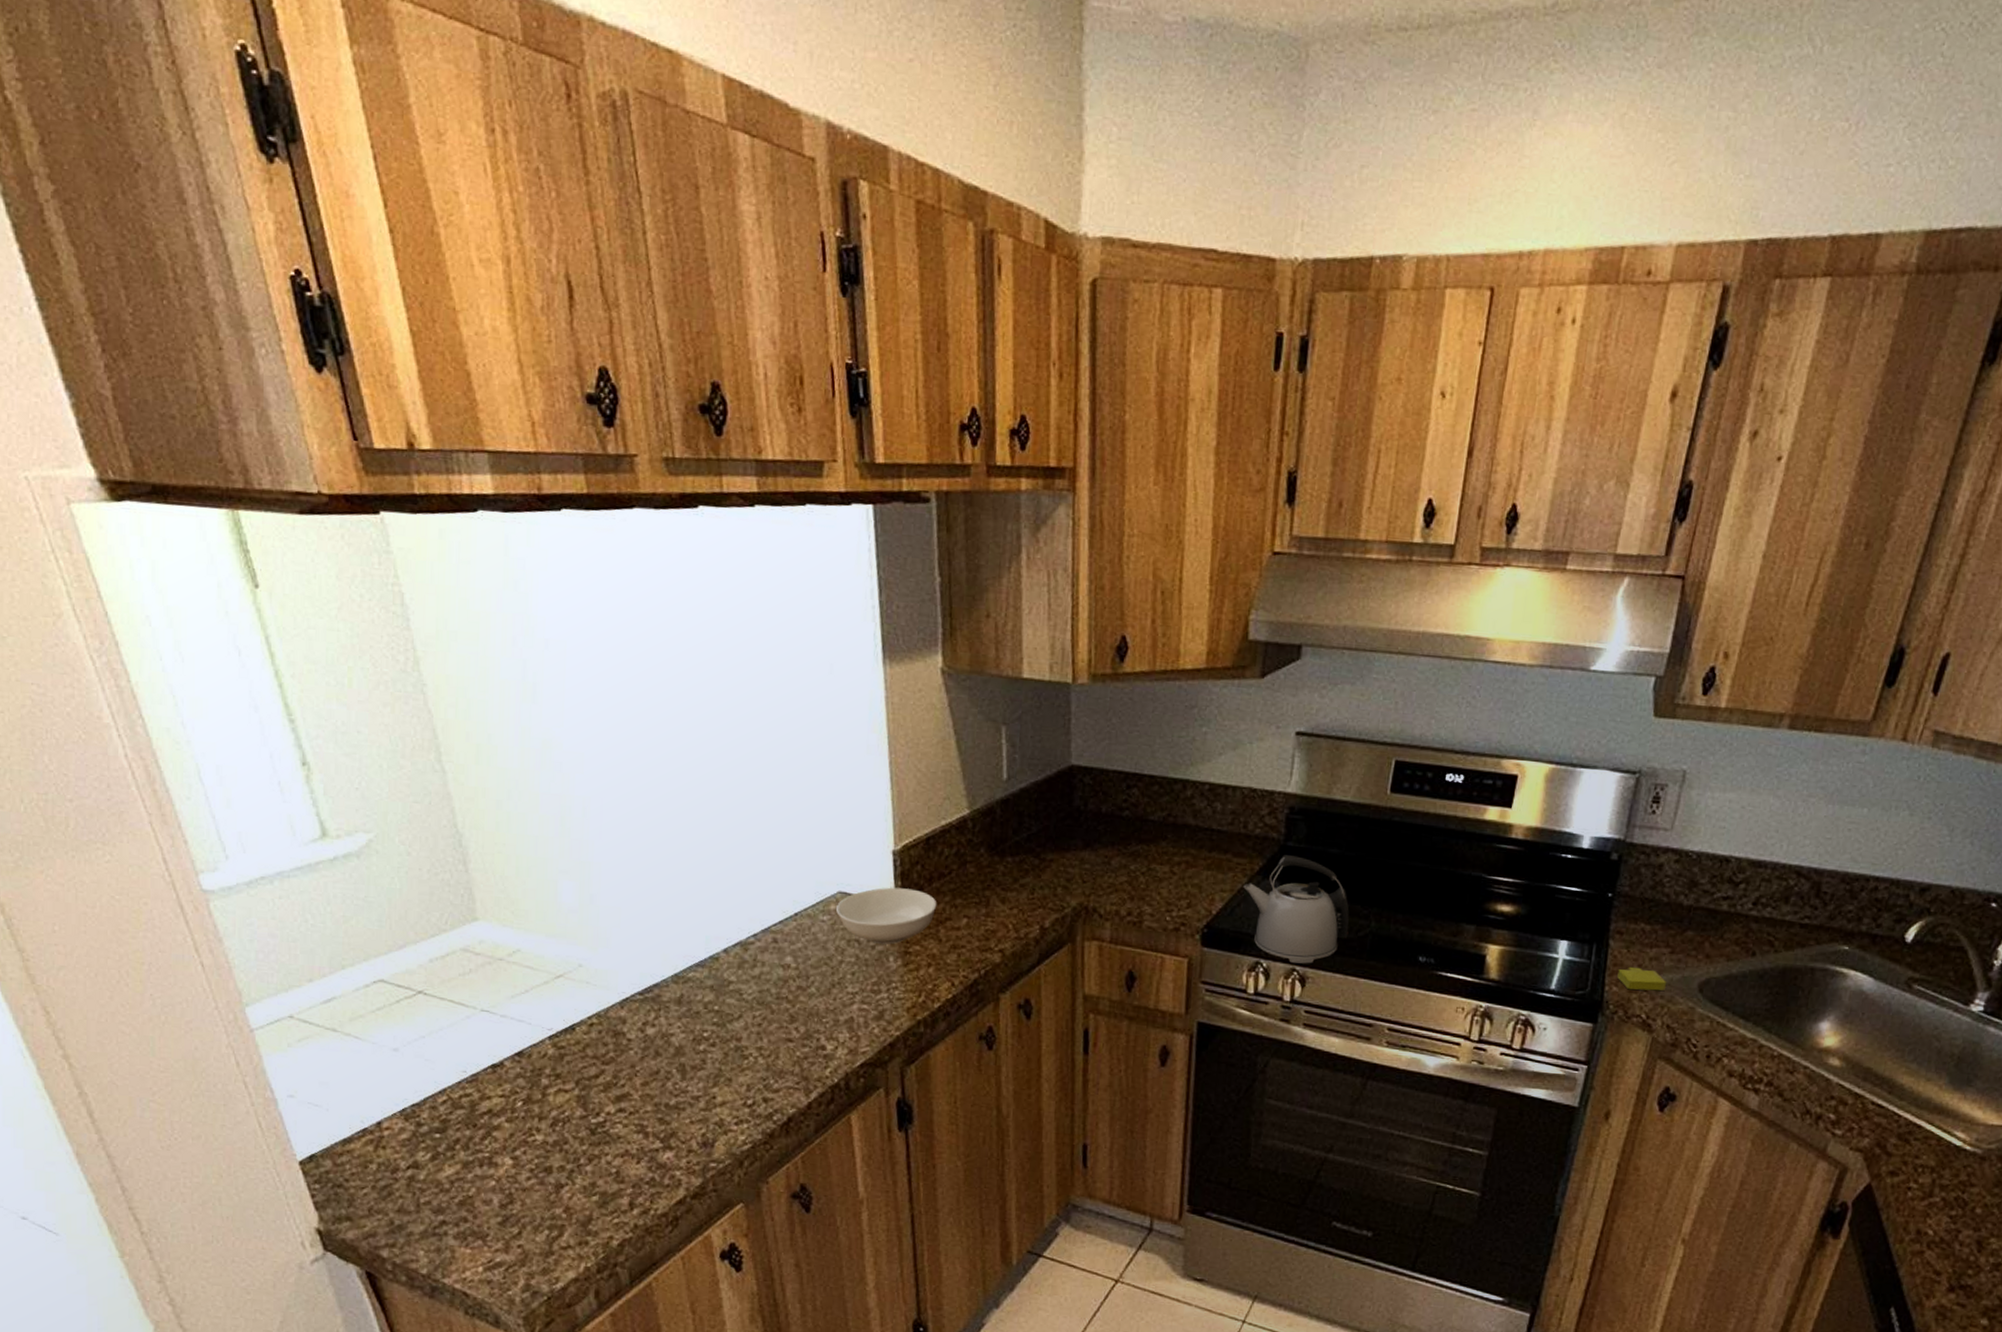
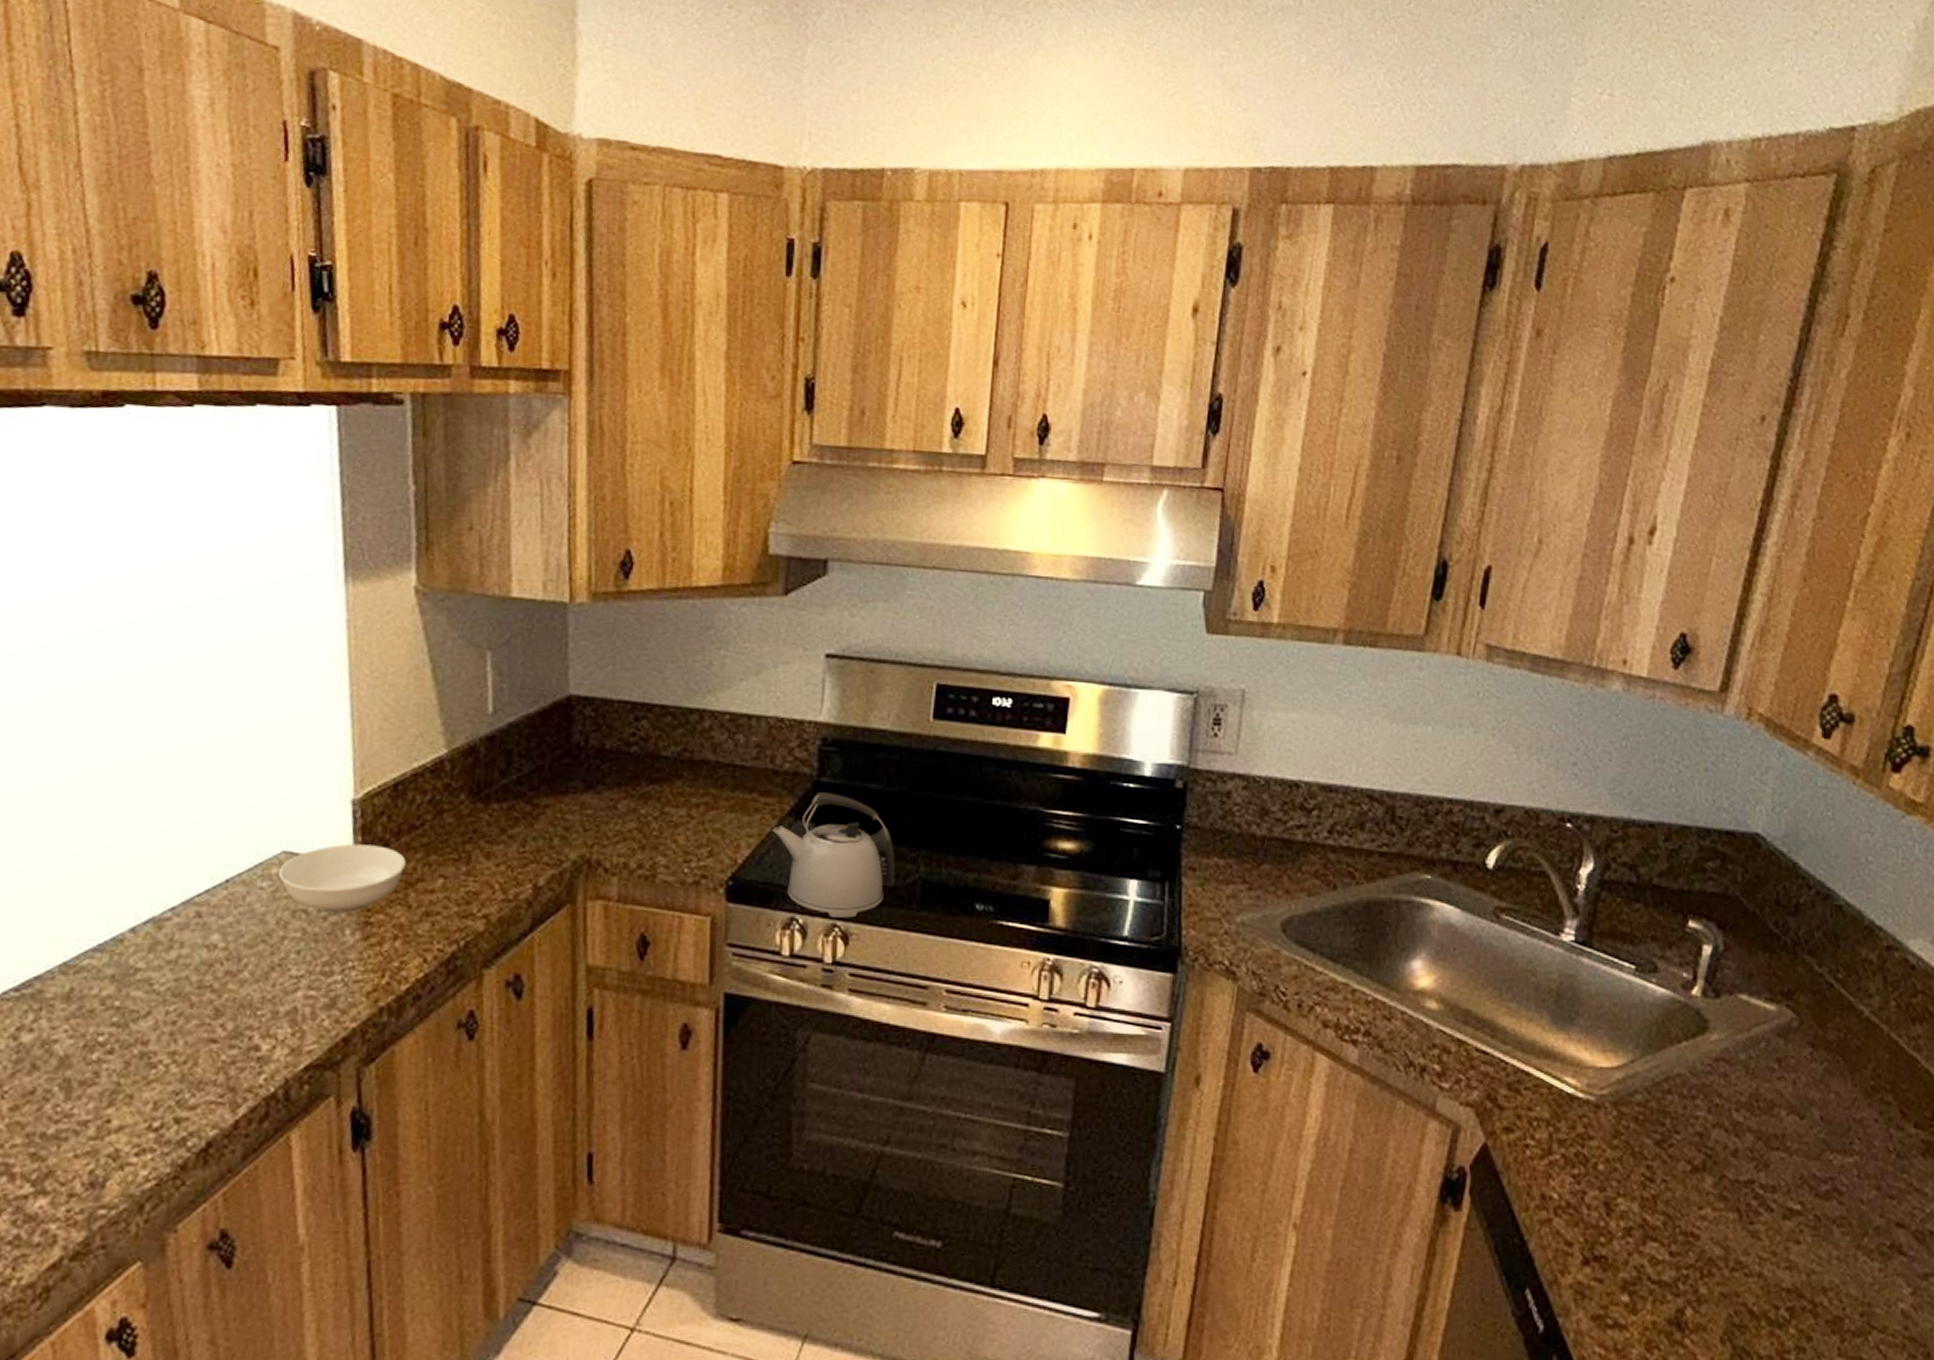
sponge: present [1617,966,1675,994] -> none [1194,906,1257,936]

